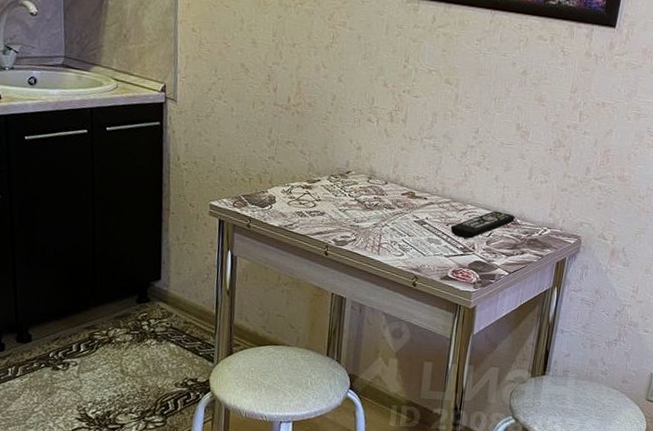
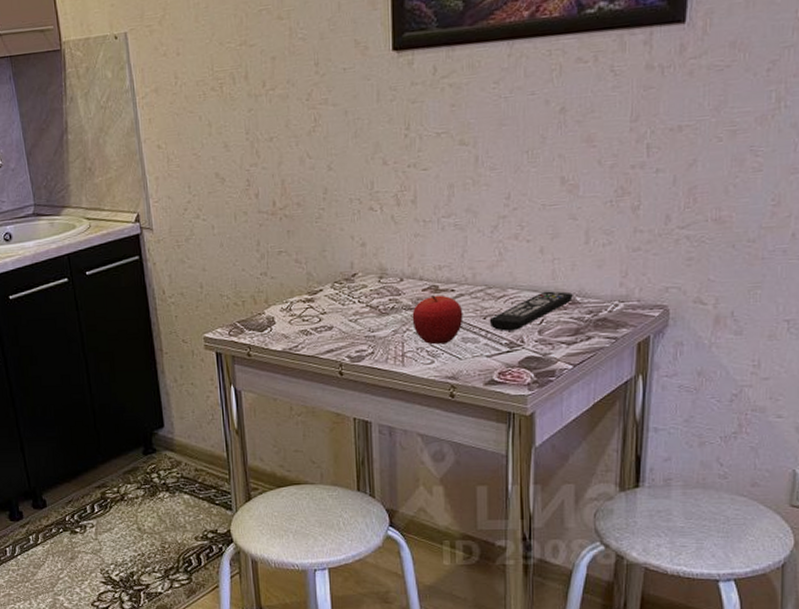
fruit: none [390,200,432,242] -> present [412,295,463,345]

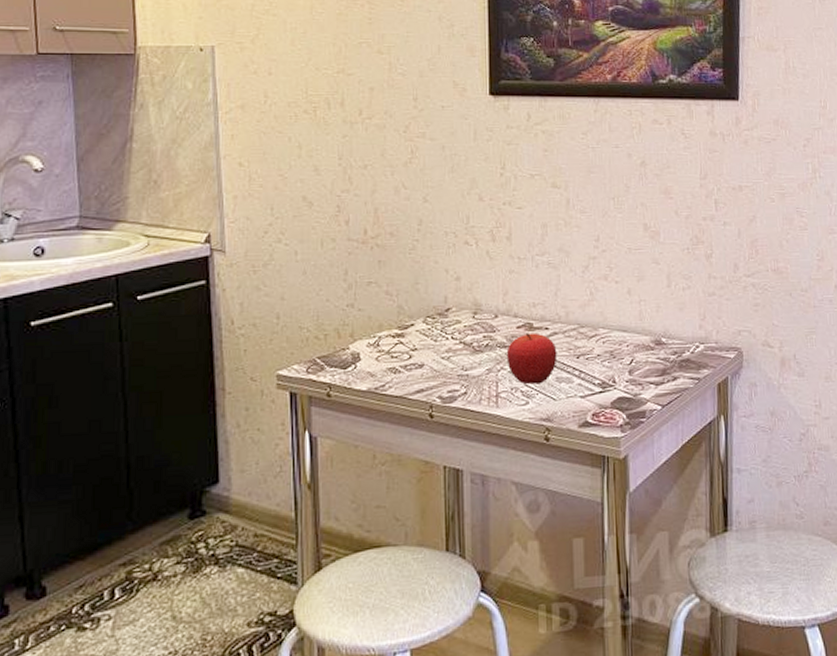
remote control: present [489,291,573,331] -> none [582,331,659,371]

